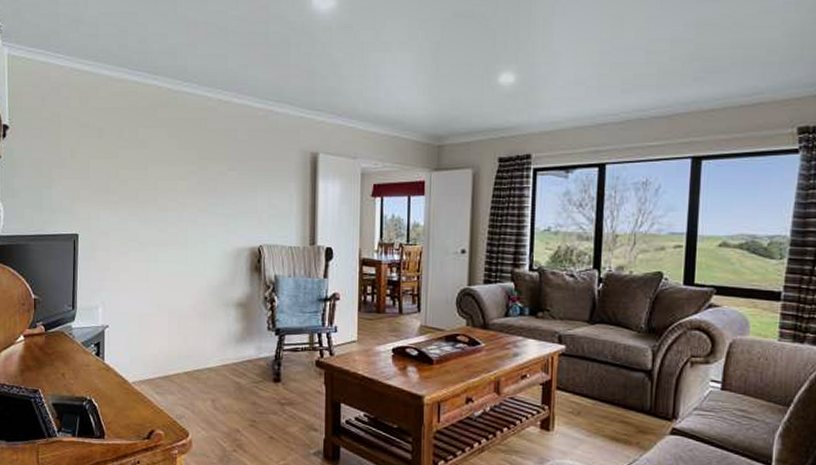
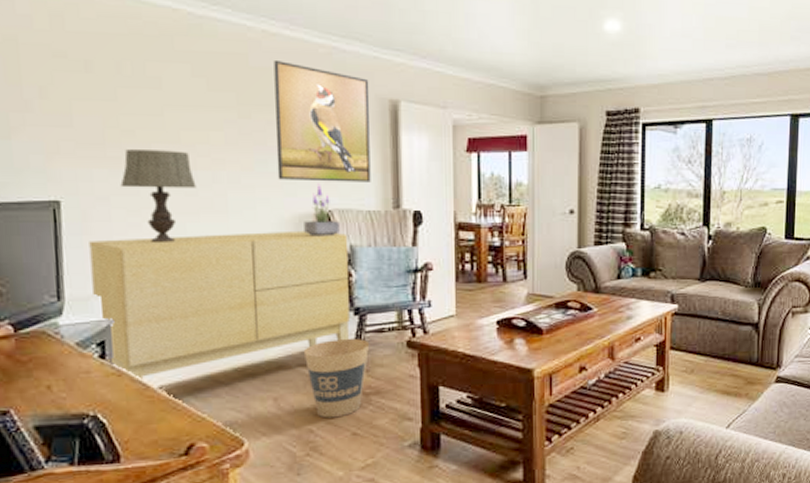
sideboard: none [94,261,273,374] -> present [89,230,350,379]
table lamp: none [117,195,166,269] -> present [120,149,197,244]
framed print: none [223,122,295,222] -> present [274,59,371,182]
trash can: none [235,355,286,422] -> present [303,339,370,418]
potted plant: none [241,223,267,267] -> present [304,183,340,237]

